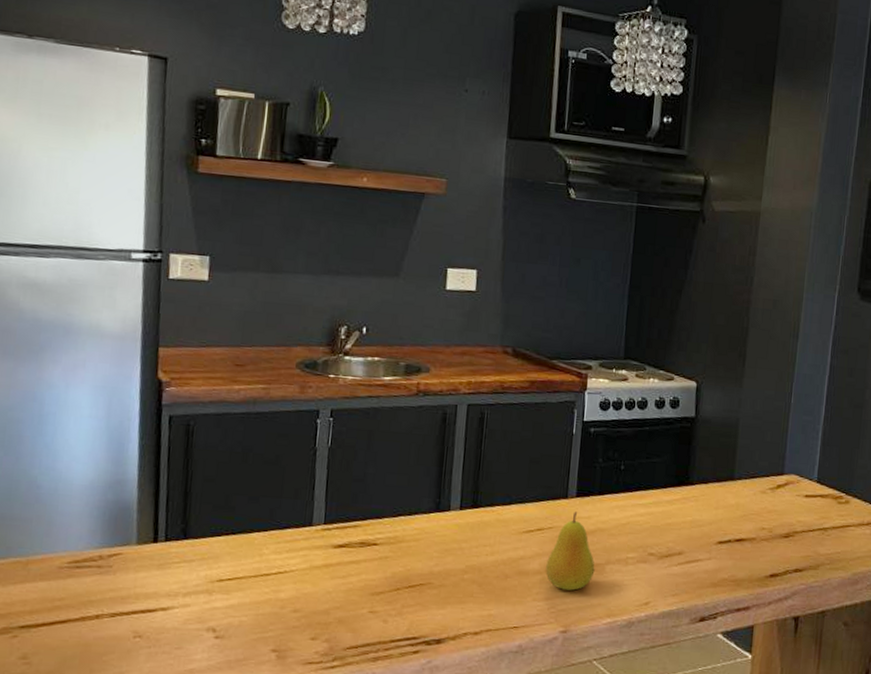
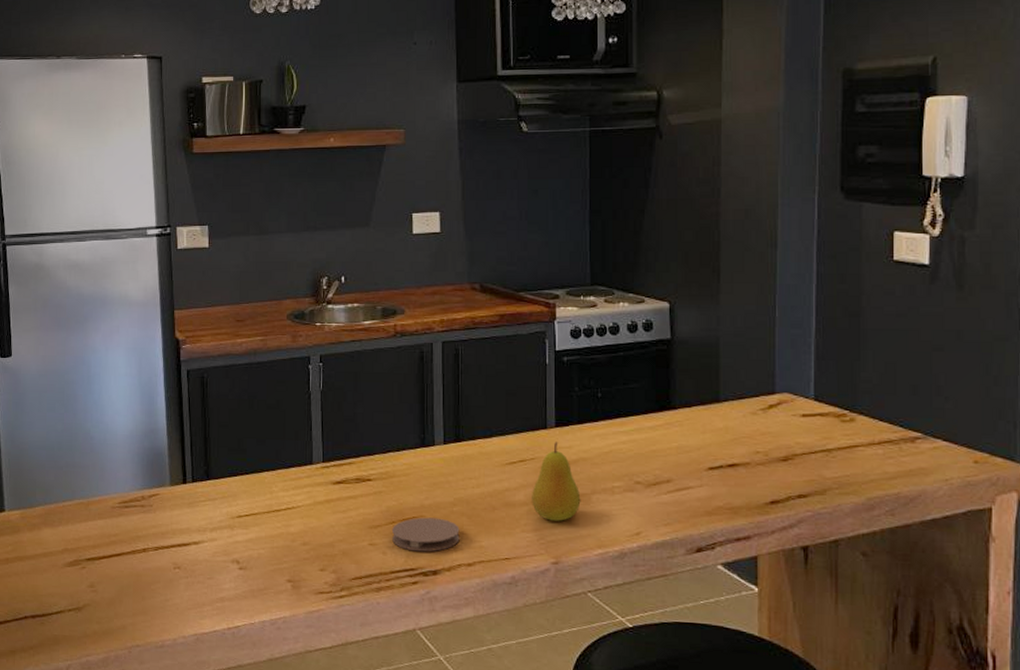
coaster: none [395,584,469,620] -> present [391,517,460,552]

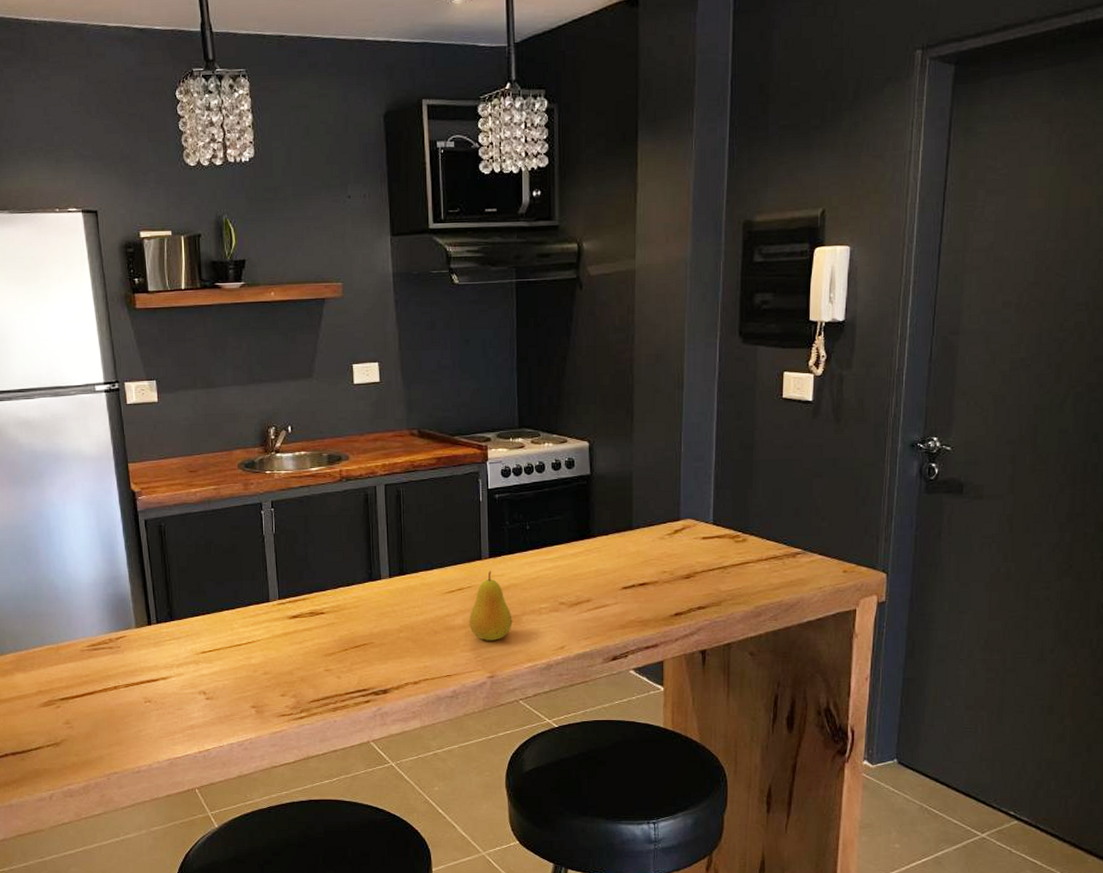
coaster: present [391,517,460,552] -> none [344,643,406,674]

